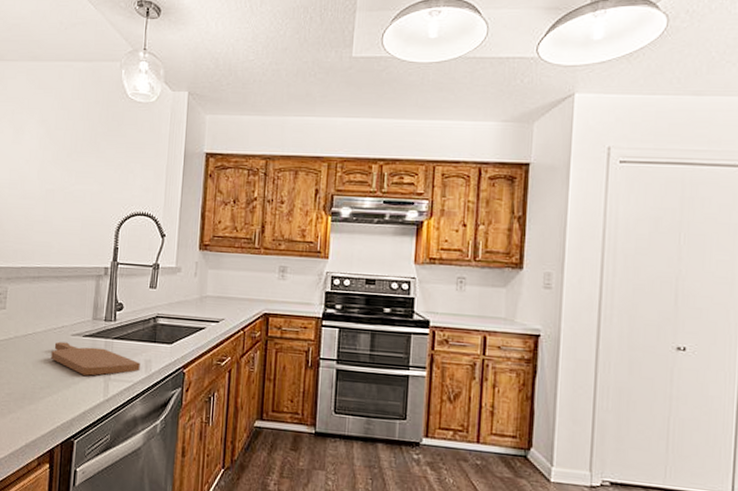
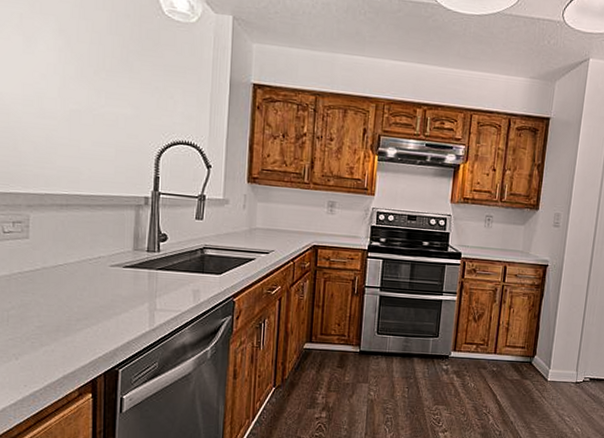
cutting board: present [51,341,140,376] -> none [87,272,188,307]

